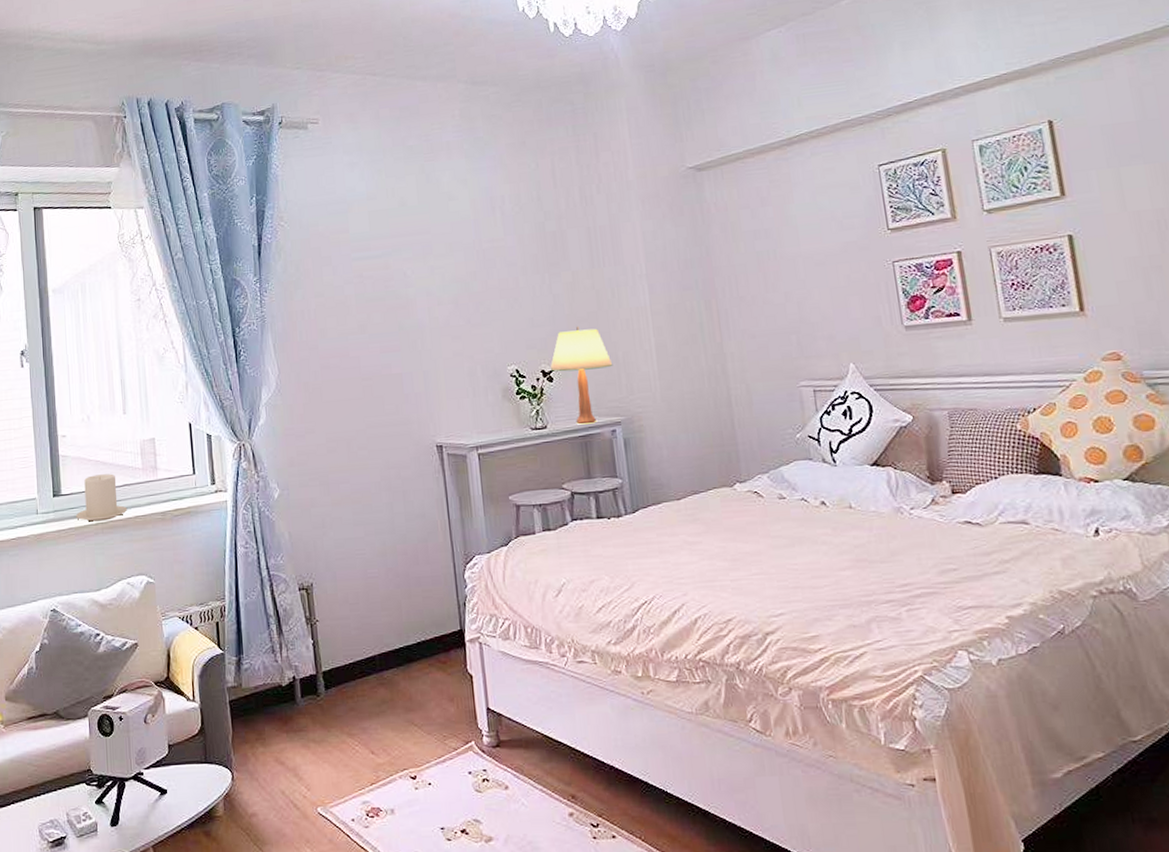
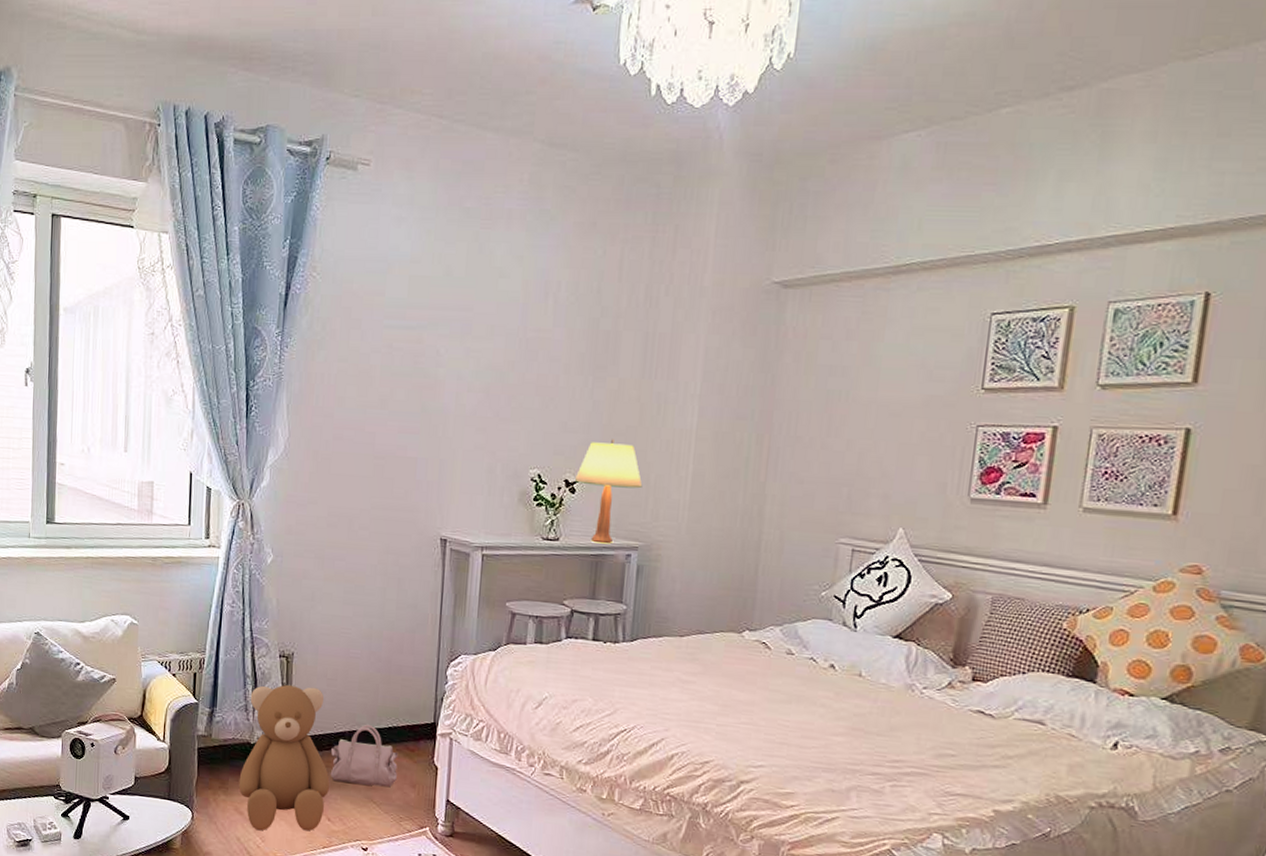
candle: present [75,473,128,522] -> none [66,508,119,556]
teddy bear: none [275,615,368,779] -> present [238,684,330,831]
shoulder bag: none [364,643,434,709] -> present [330,724,399,788]

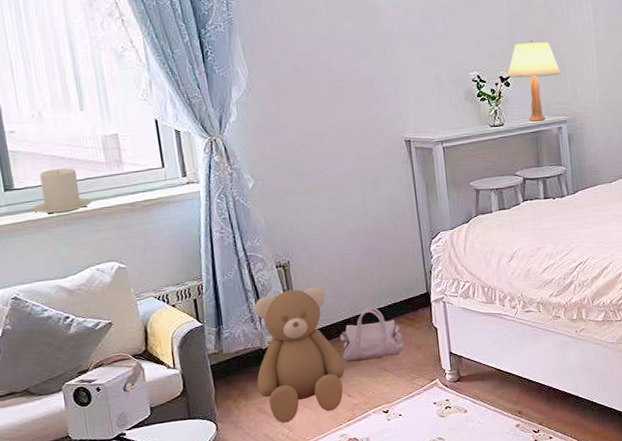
candle: none [66,508,119,556] -> present [32,168,92,214]

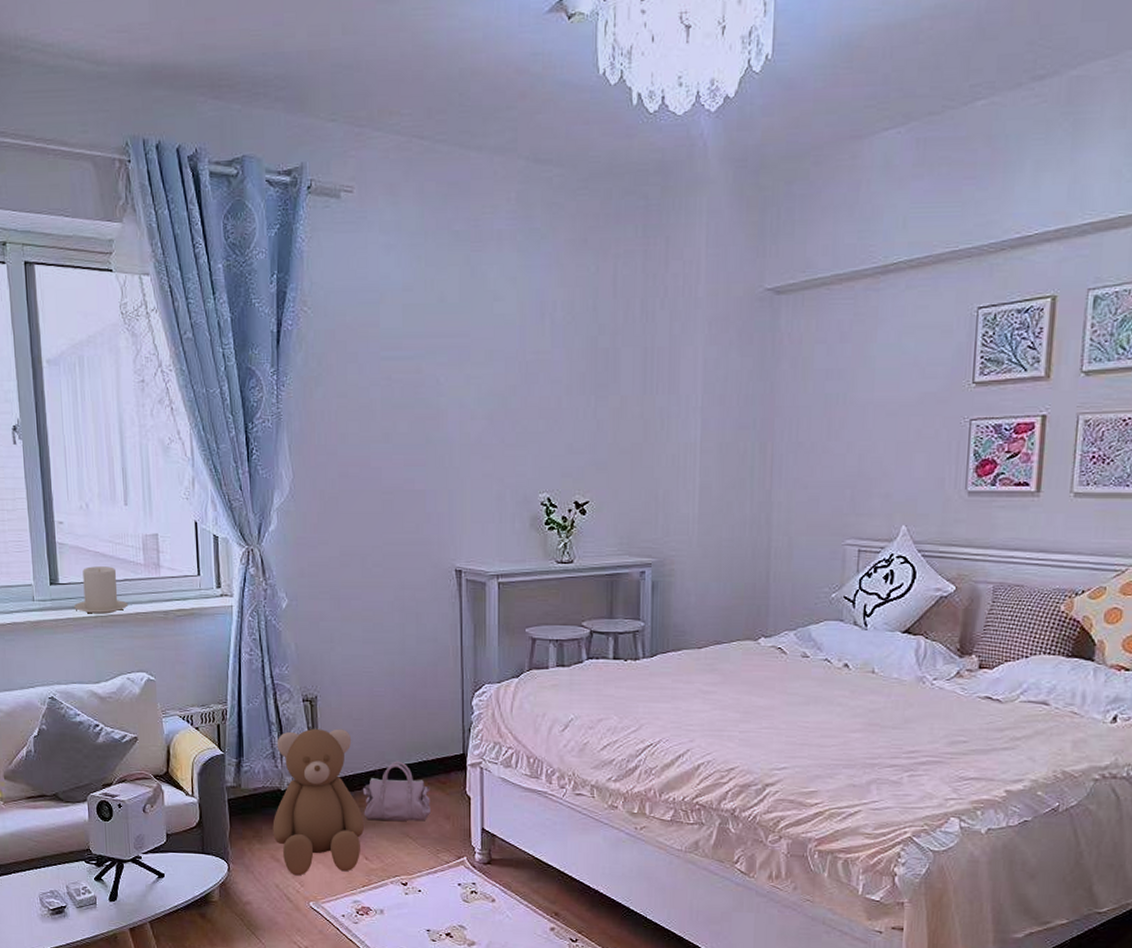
table lamp: present [507,39,561,122] -> none [584,457,652,561]

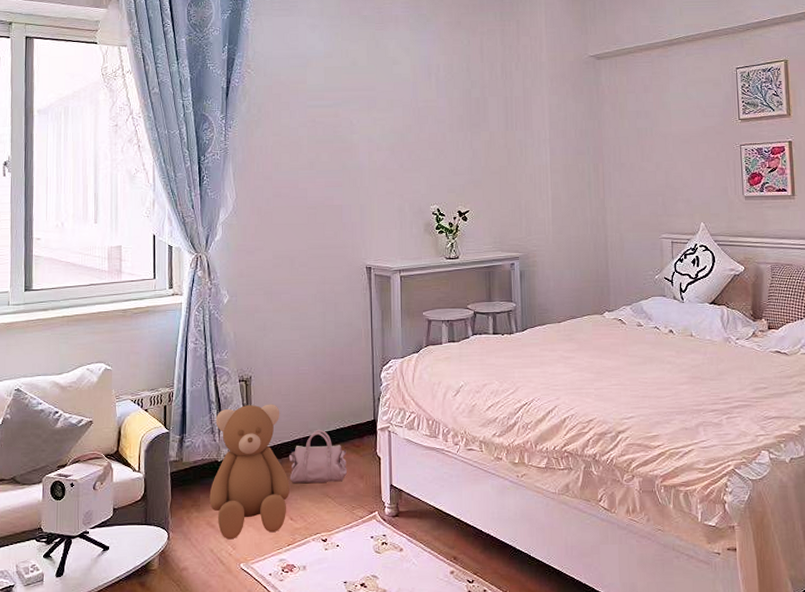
candle: present [73,566,129,614] -> none [44,274,92,315]

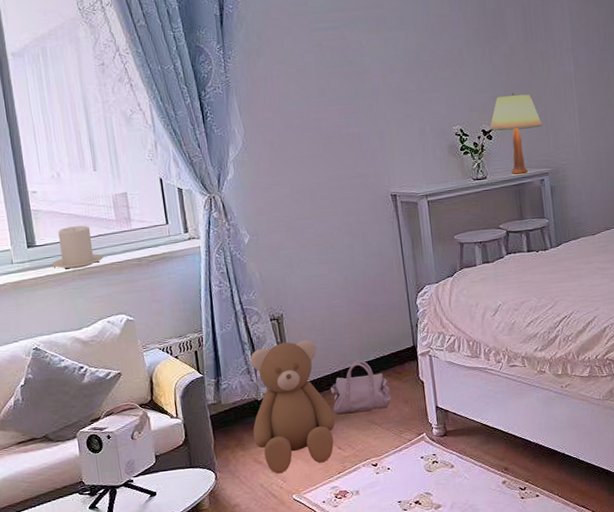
candle: none [44,274,92,315] -> present [51,225,104,269]
table lamp: none [465,177,517,256] -> present [489,92,543,175]

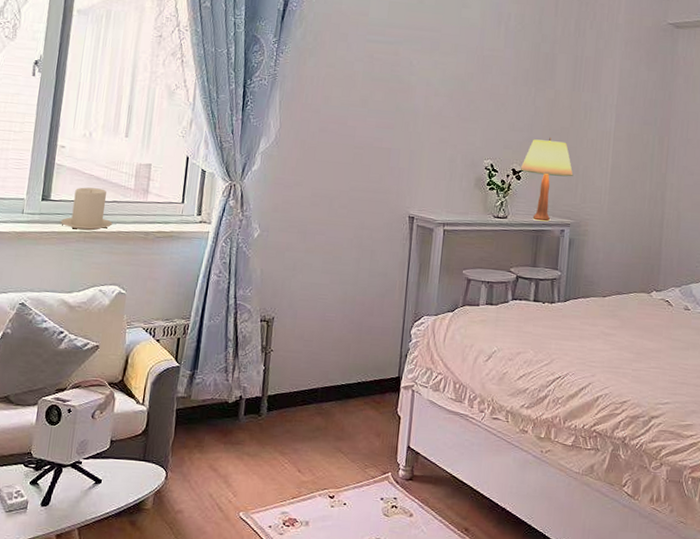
teddy bear: present [250,339,335,474] -> none [214,346,302,486]
shoulder bag: present [331,359,391,414] -> none [302,380,366,438]

